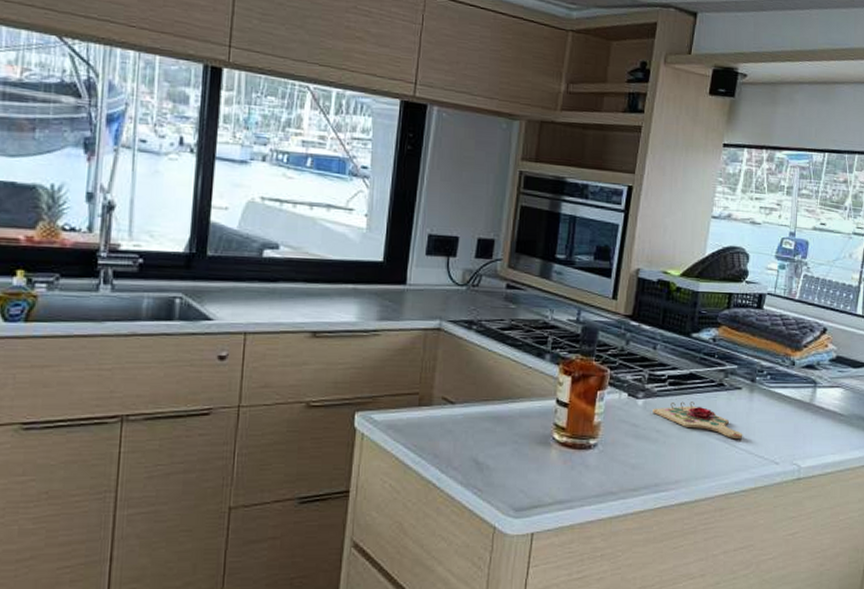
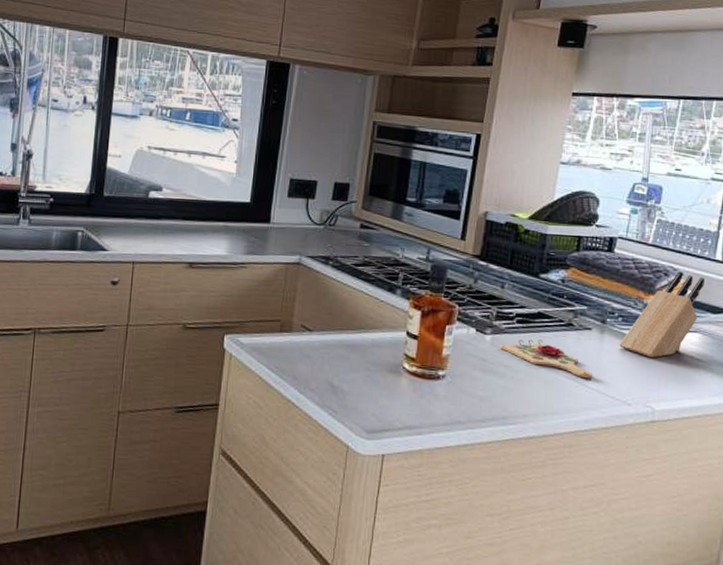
knife block: none [768,328,846,415] -> present [619,272,704,358]

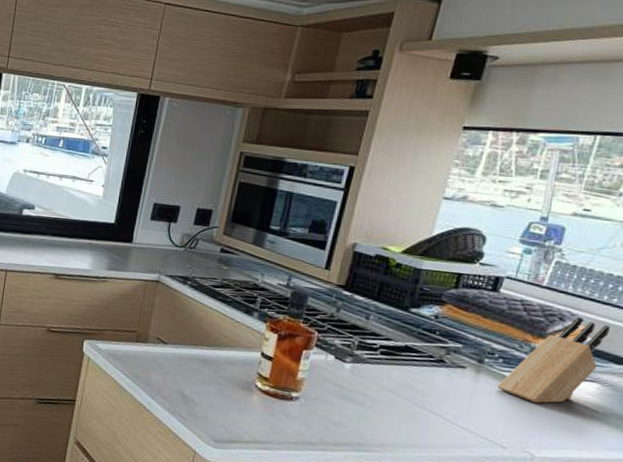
cutting board: present [500,339,593,378] -> none [360,371,464,416]

